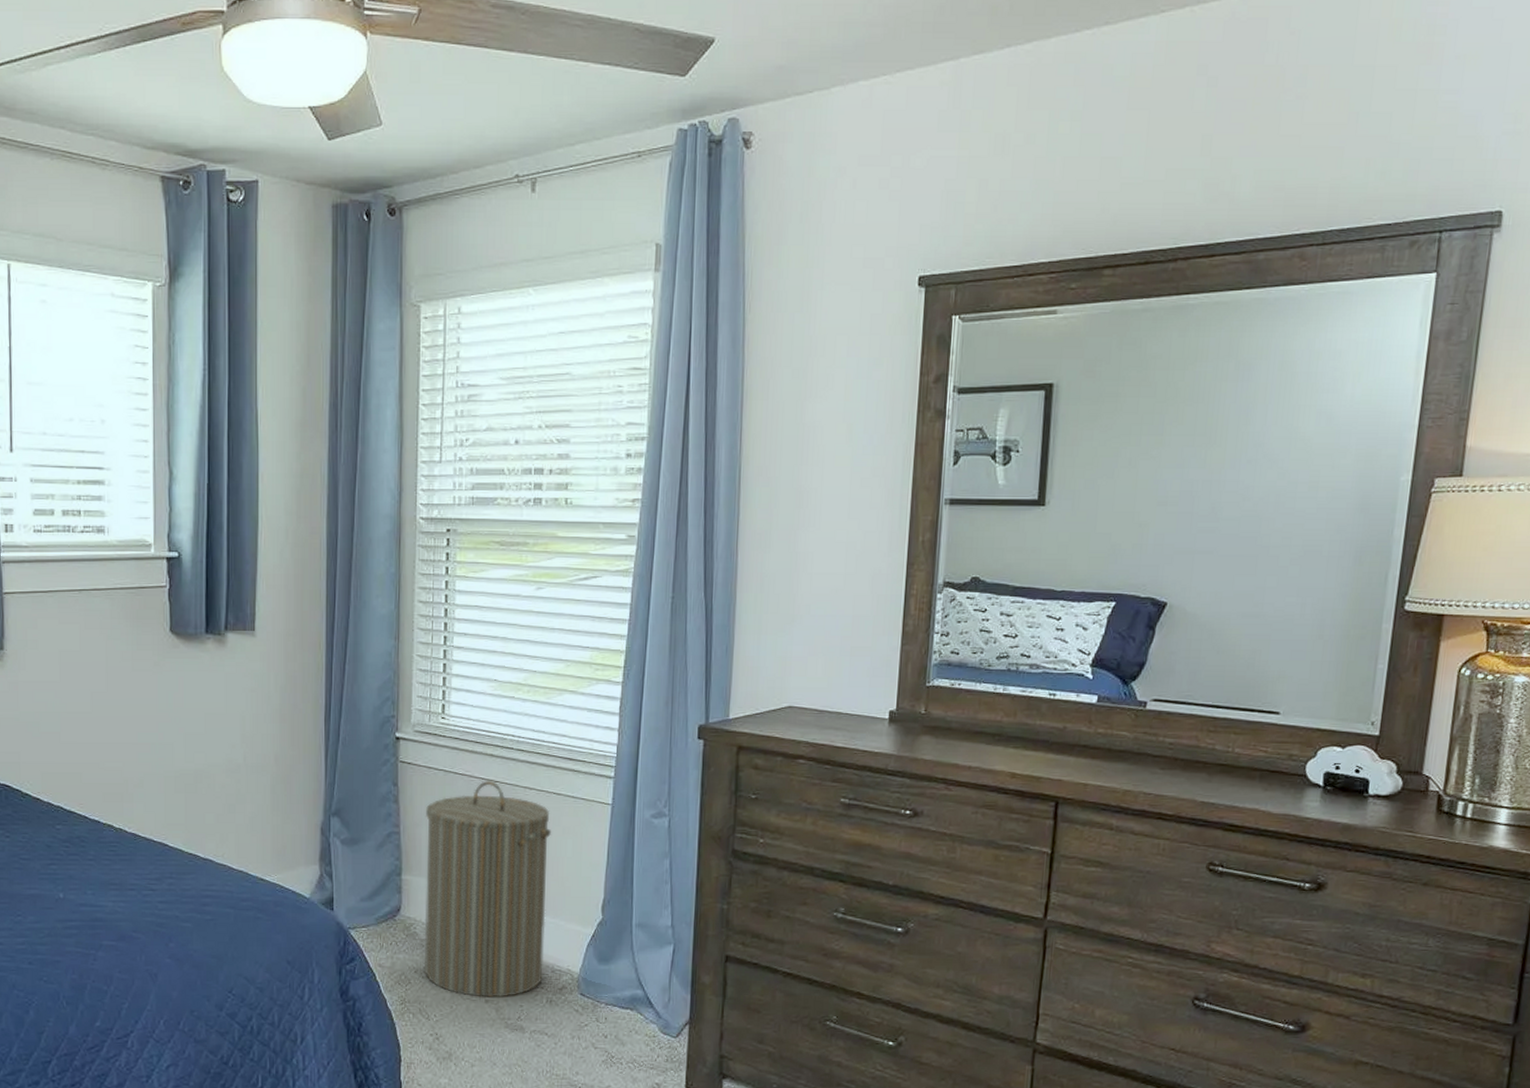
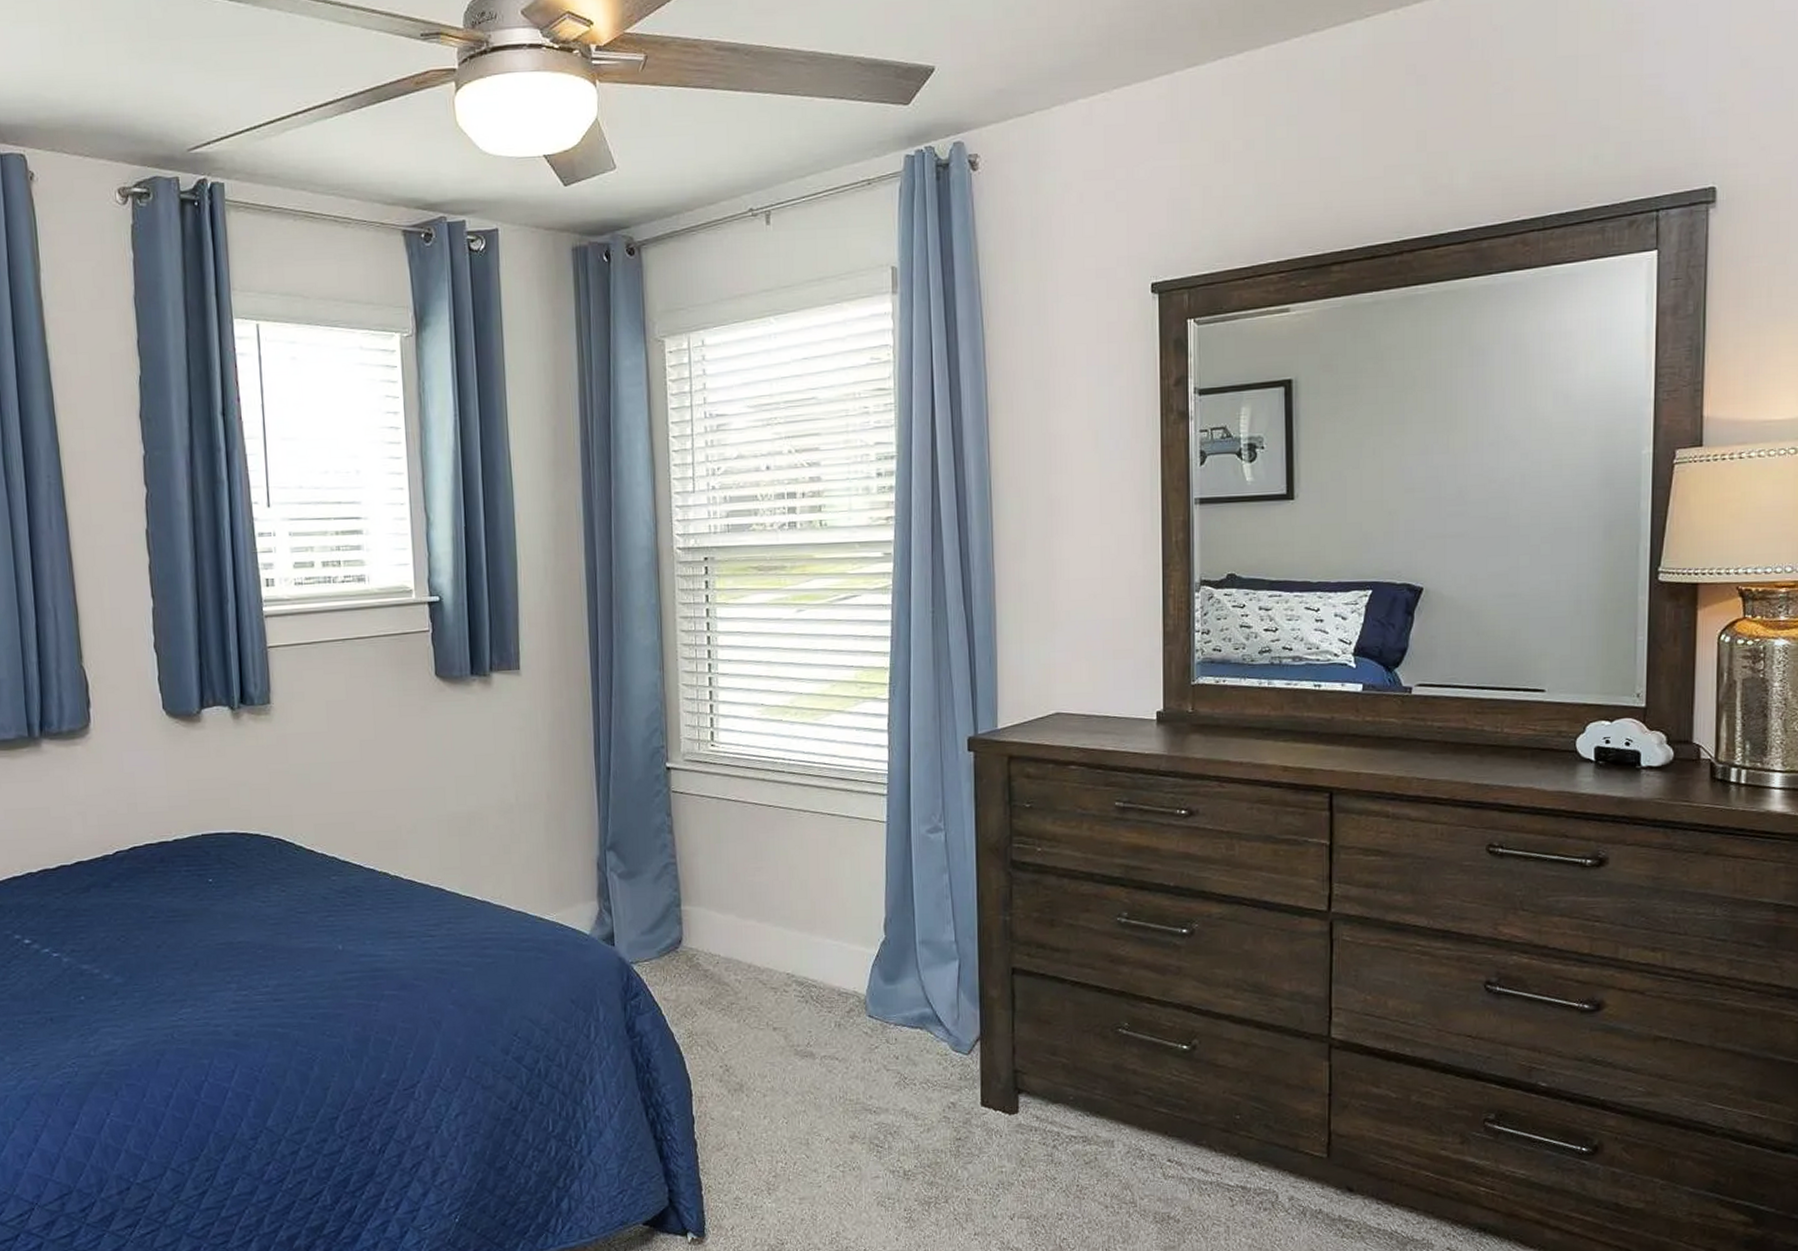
laundry hamper: present [424,780,551,998] -> none [701,804,830,1025]

